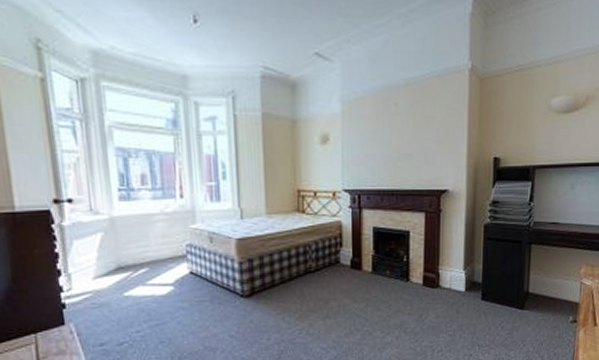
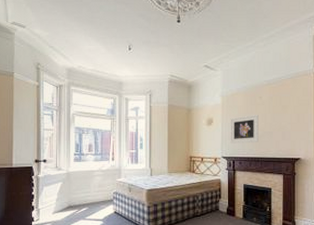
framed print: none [354,128,393,171] -> present [230,114,259,144]

